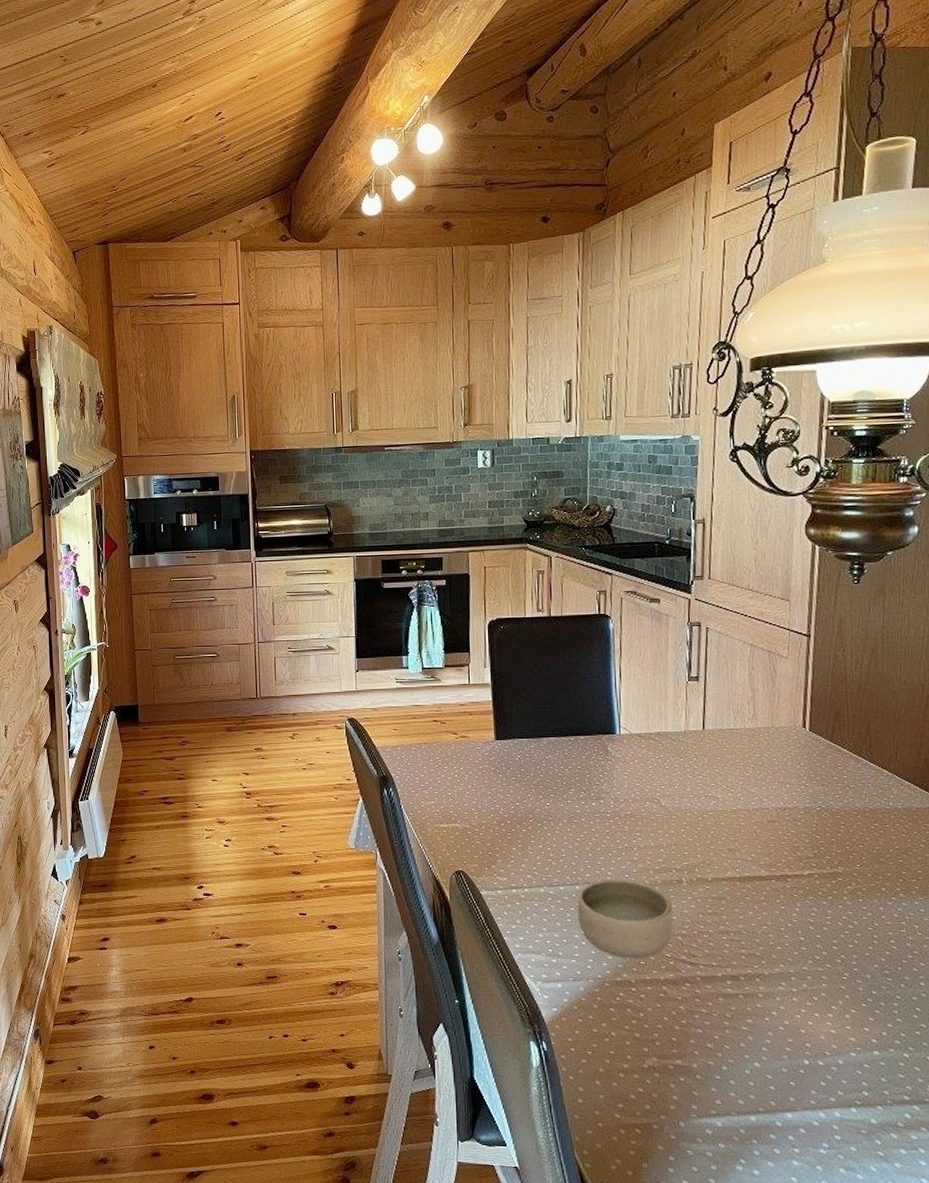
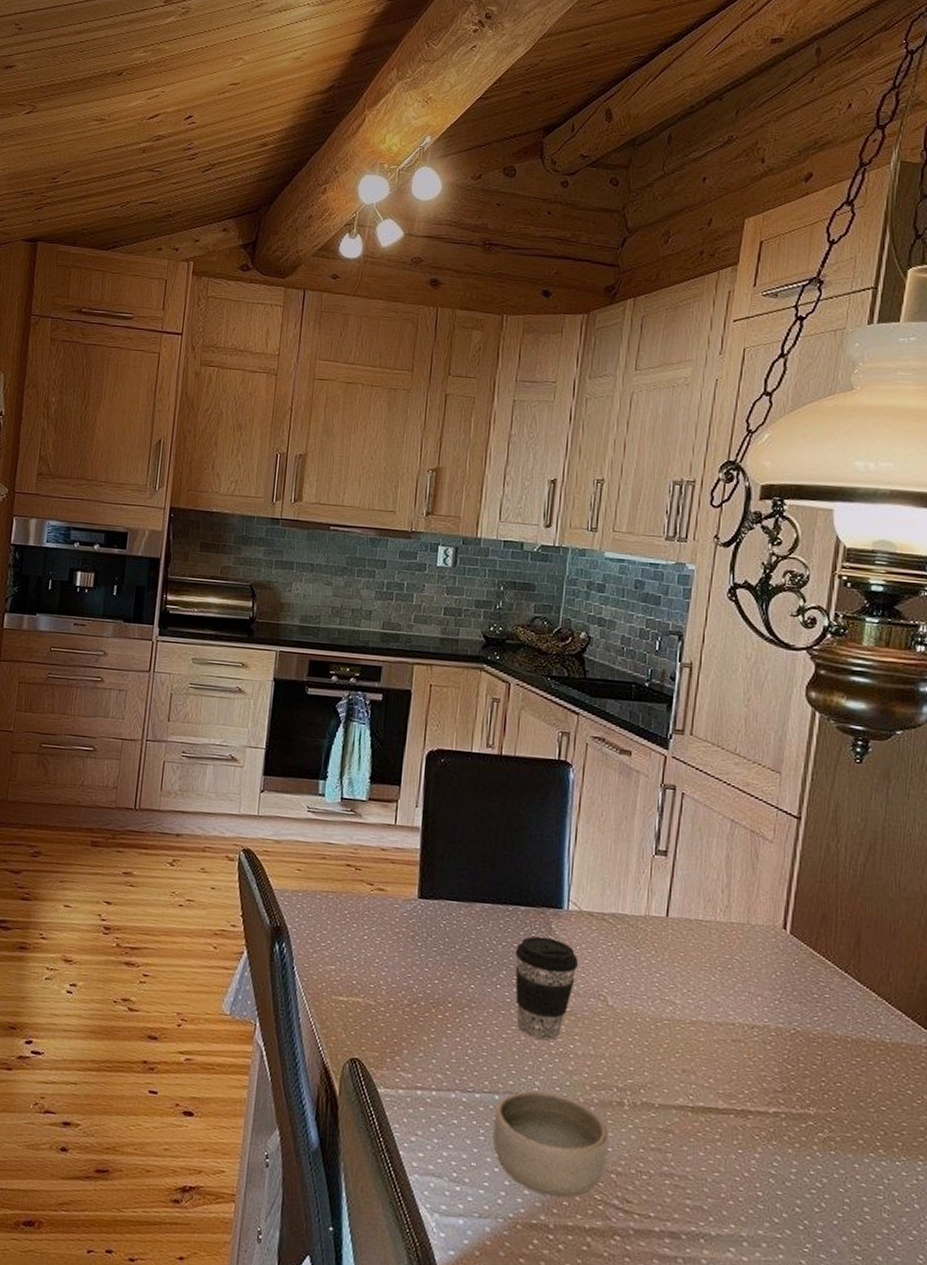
coffee cup: none [580,758,634,838] -> present [515,936,579,1040]

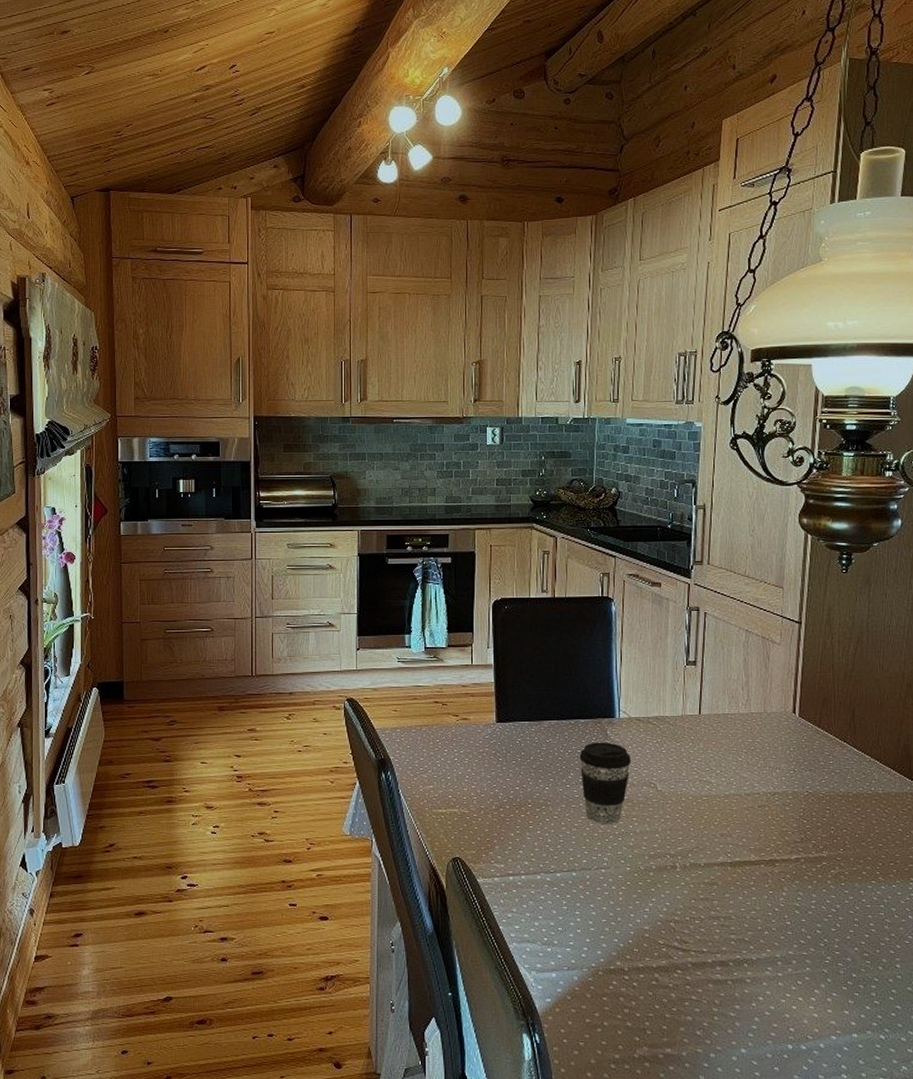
bowl: present [493,1090,610,1198] -> none [573,865,668,947]

